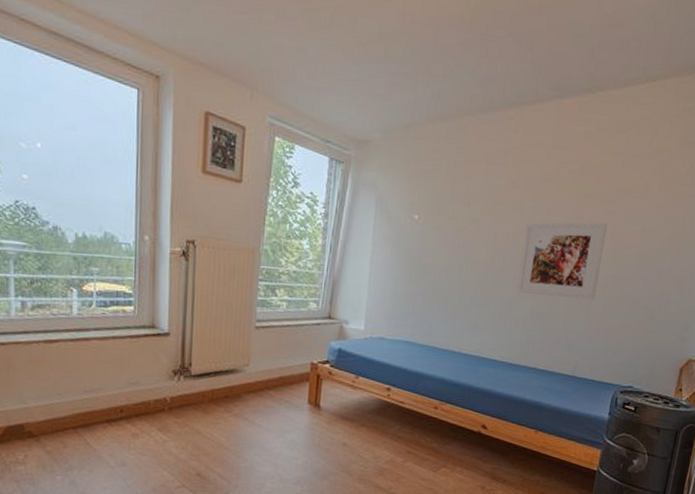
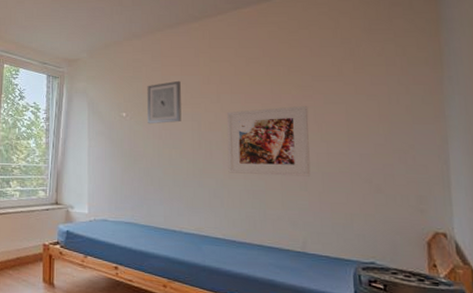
wall art: none [441,180,484,232] -> present [147,80,182,124]

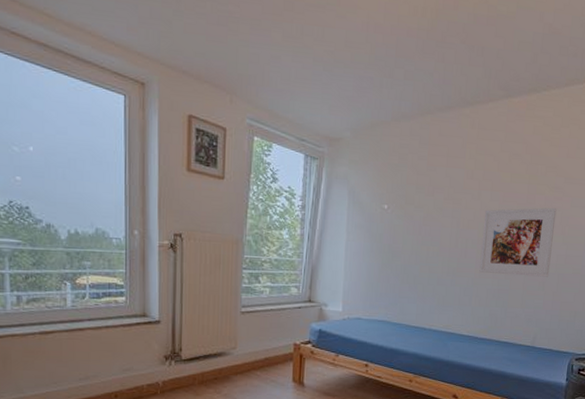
wall art: present [147,80,182,124] -> none [409,172,445,219]

